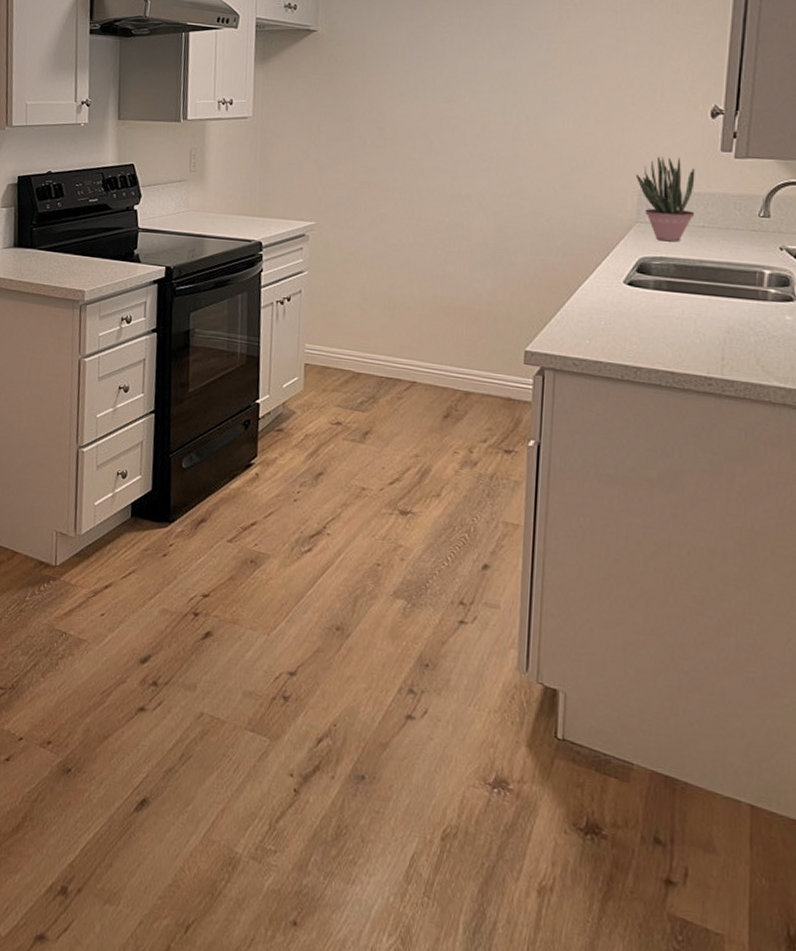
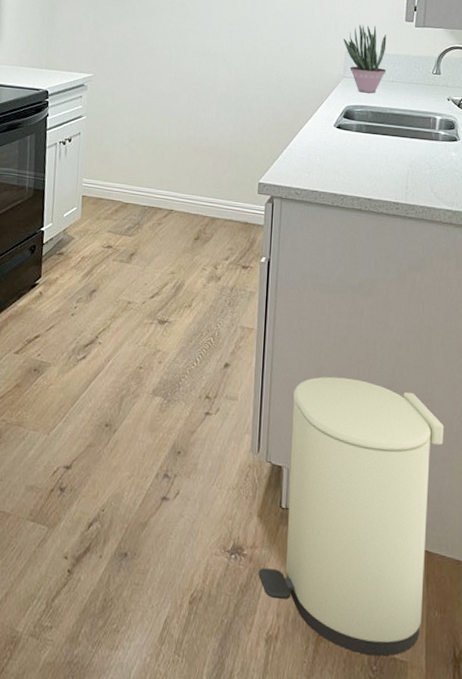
pedal bin: none [528,586,775,926] -> present [258,376,444,656]

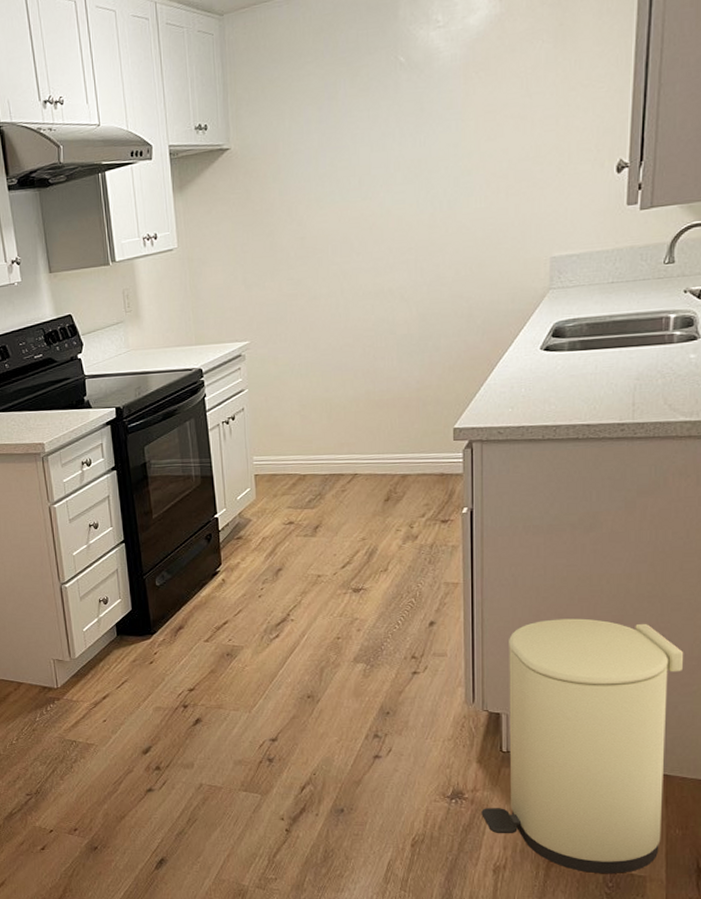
potted plant: present [343,24,387,94] -> none [547,218,605,304]

